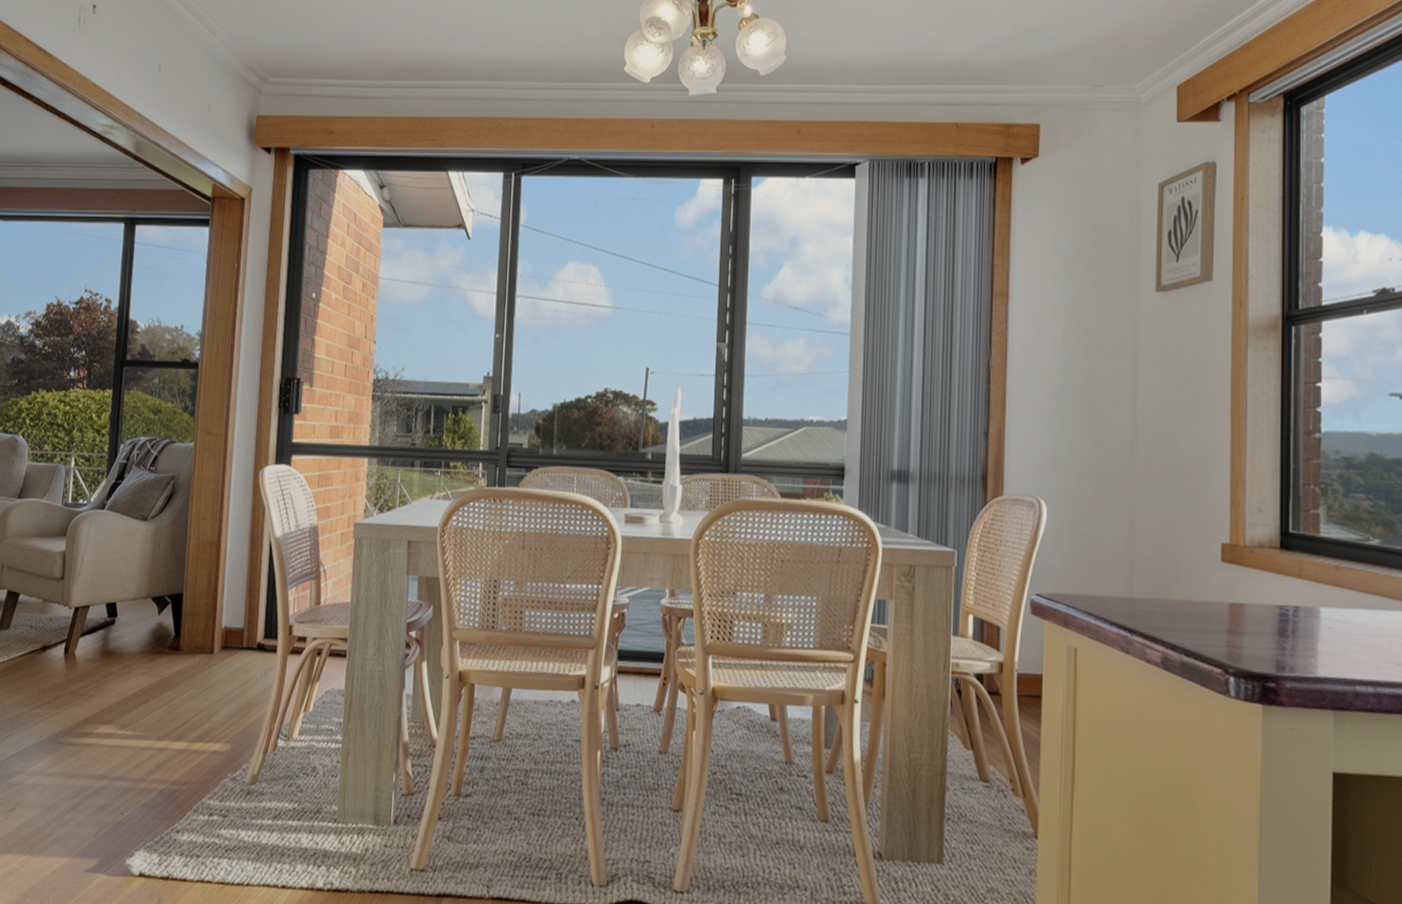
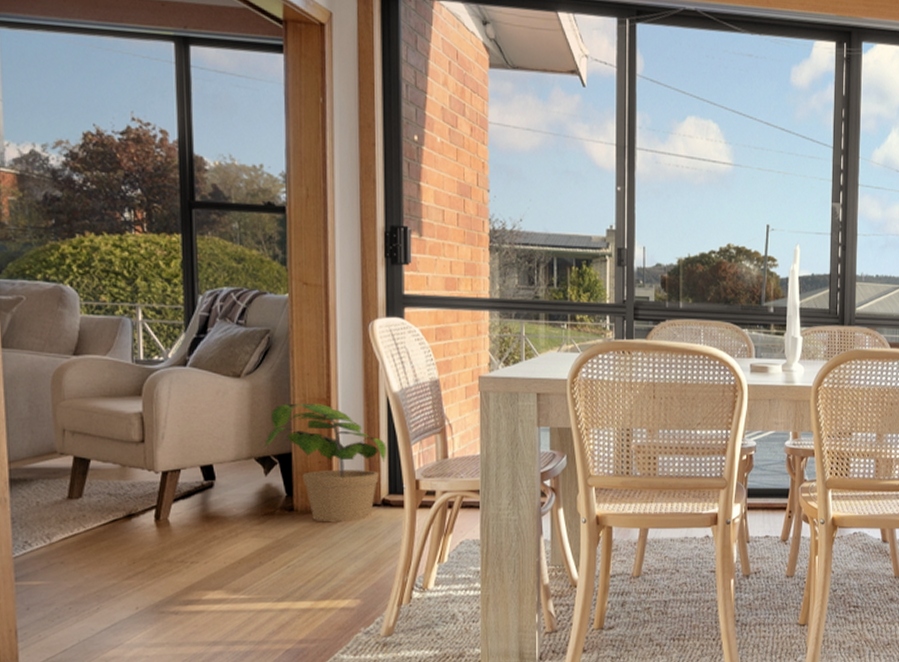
potted plant: none [159,546,266,665] -> present [263,403,387,523]

